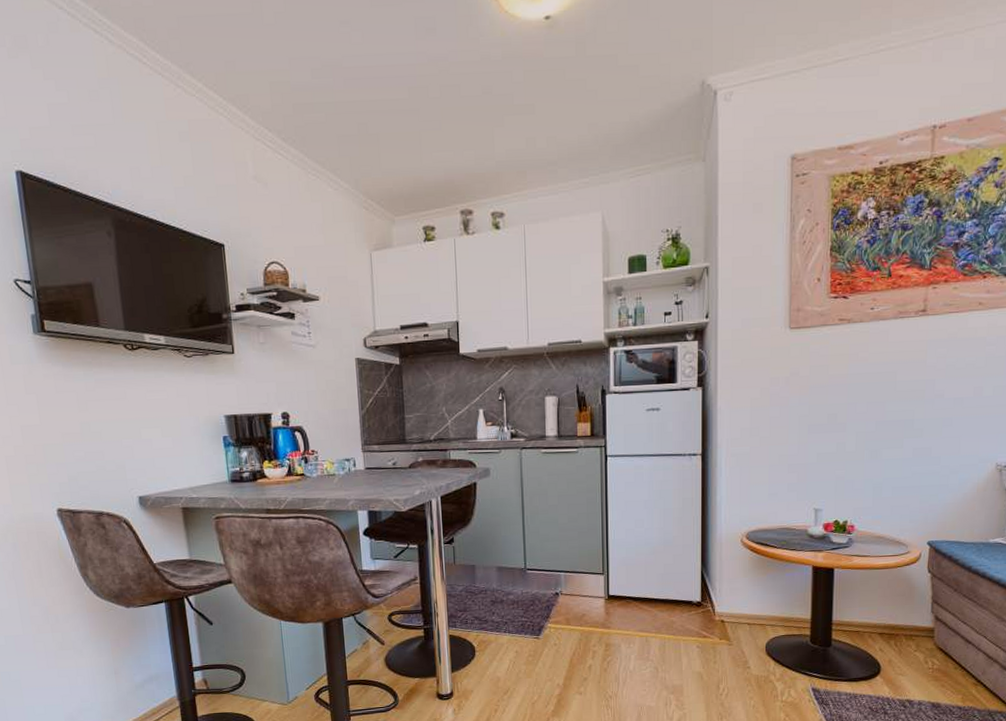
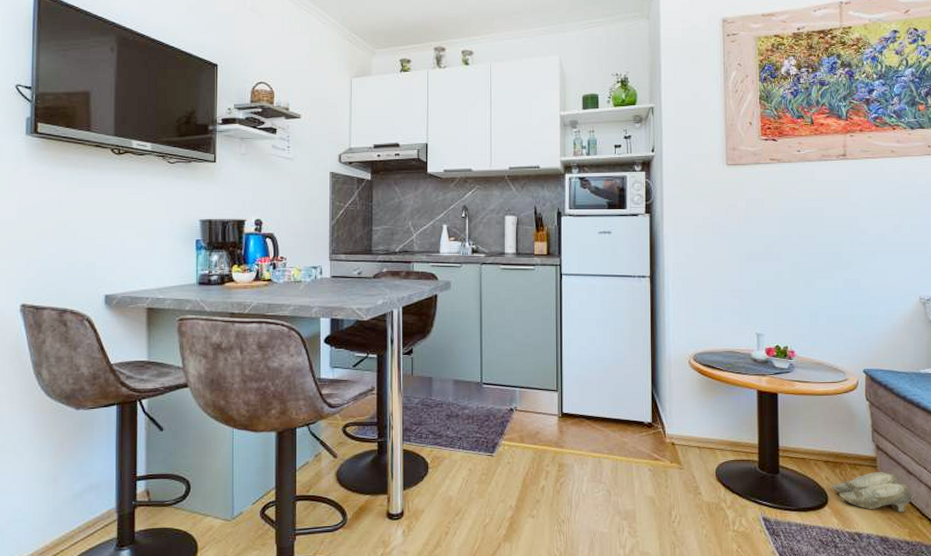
slippers: none [885,642,969,680] -> present [832,472,913,513]

